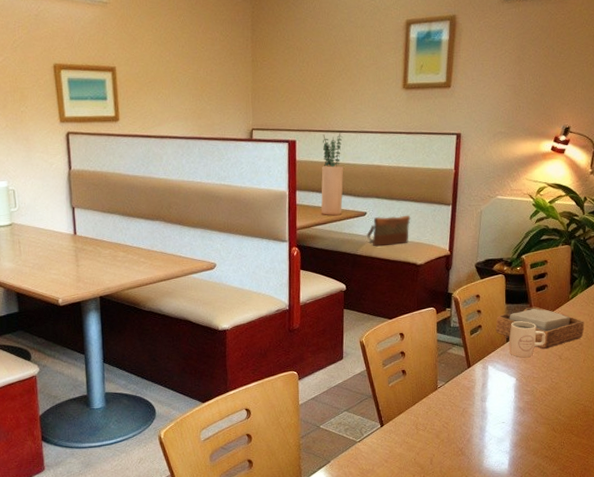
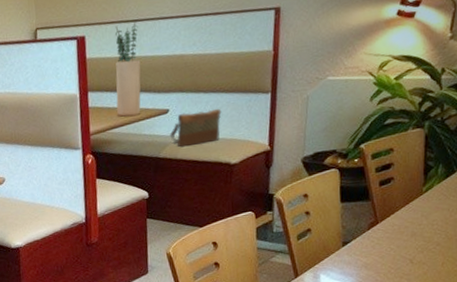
napkin holder: present [495,306,585,349] -> none [328,203,443,253]
mug: present [508,321,546,358] -> none [345,221,393,264]

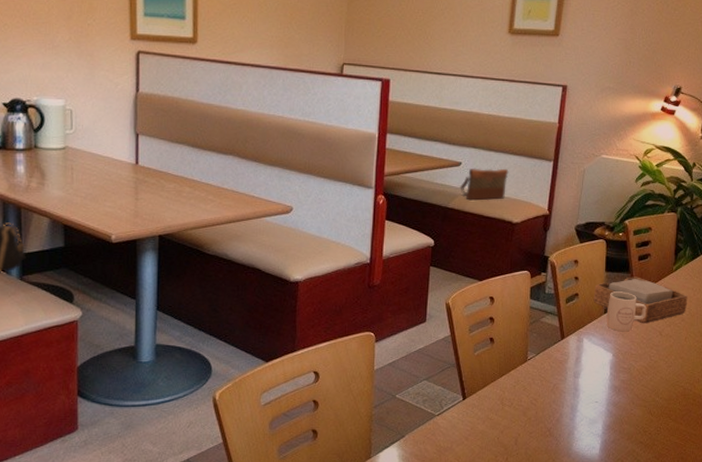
vase: present [114,22,141,117] -> none [412,75,441,164]
napkin holder: none [328,203,443,253] -> present [593,277,688,324]
mug: none [345,221,393,264] -> present [606,291,647,332]

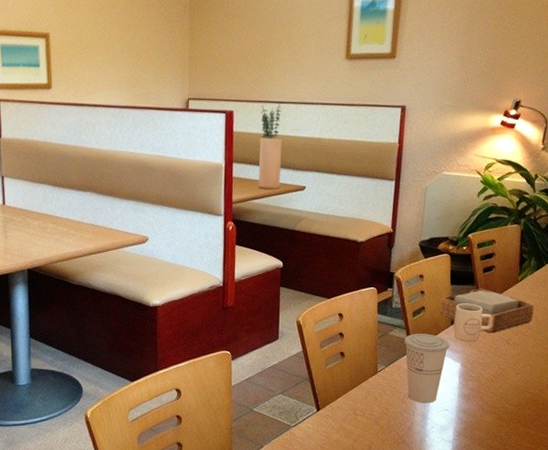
vase: none [412,75,441,164] -> present [258,104,283,190]
shoulder bag: present [460,168,509,201] -> none [305,190,352,223]
cup: none [556,321,603,395] -> present [404,333,450,404]

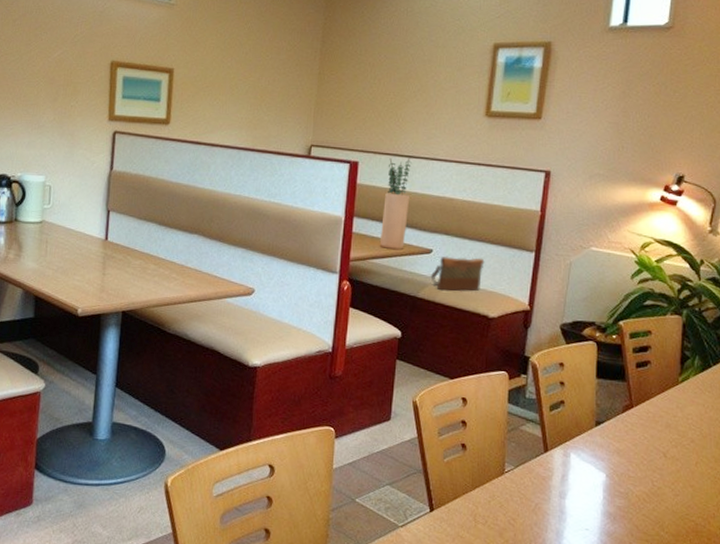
shoulder bag: none [305,190,352,223] -> present [430,256,485,292]
cup: present [404,333,450,404] -> none [538,432,594,519]
napkin holder: present [439,288,534,334] -> none [582,386,698,442]
mug: present [453,303,493,342] -> none [598,401,647,450]

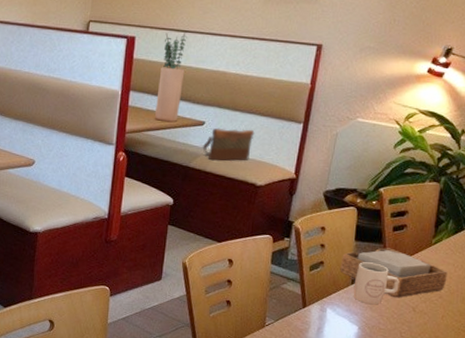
napkin holder: none [582,386,698,442] -> present [340,247,448,298]
mug: none [598,401,647,450] -> present [353,262,400,305]

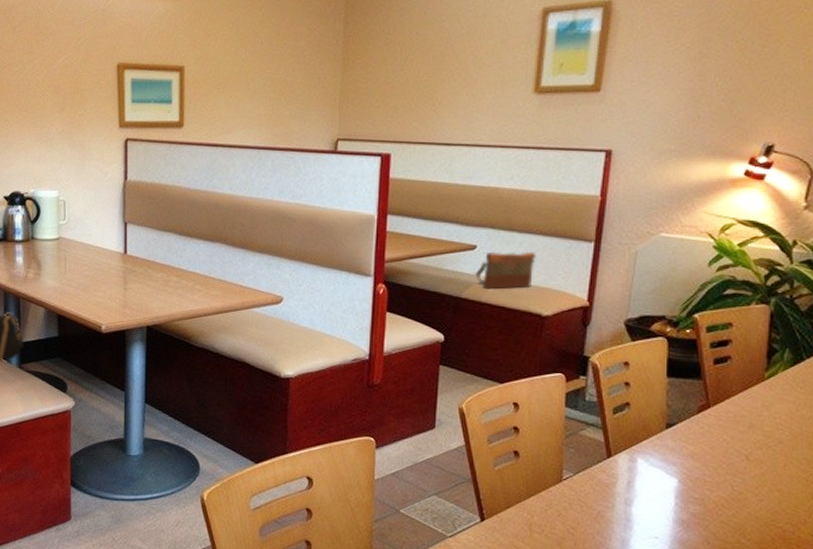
vase: present [154,33,187,123] -> none [417,146,450,248]
napkin holder: present [340,247,448,298] -> none [650,384,787,444]
mug: present [353,262,400,305] -> none [669,402,727,453]

